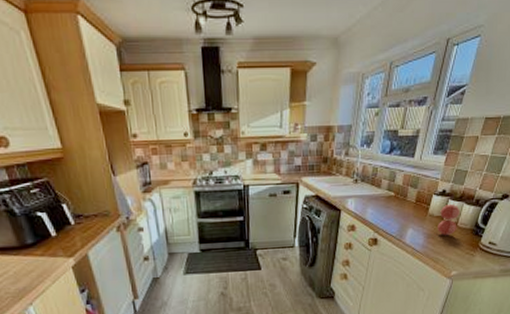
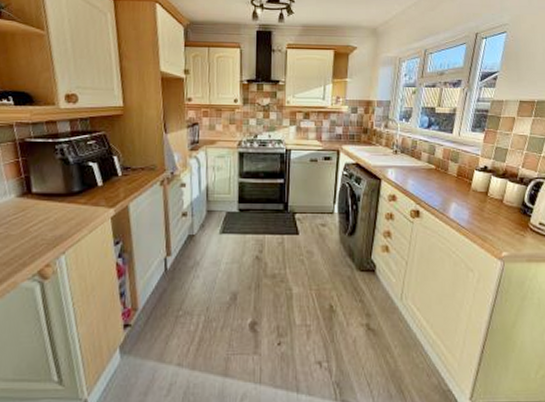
decorative ball: present [438,204,460,235] -> none [482,181,504,212]

